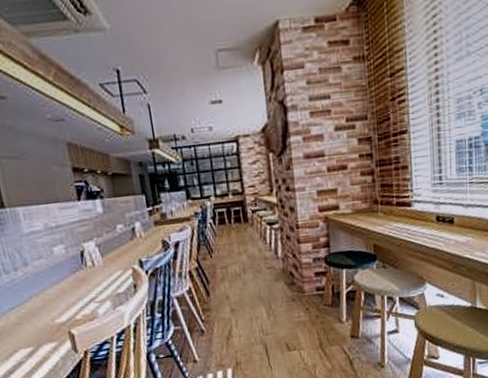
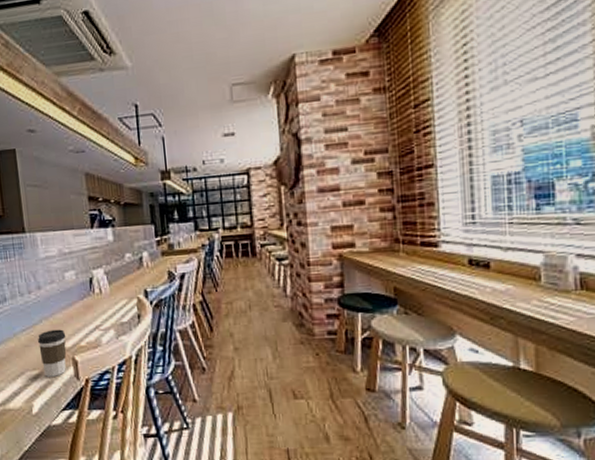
coffee cup: none [29,304,63,353] -> present [38,329,67,377]

